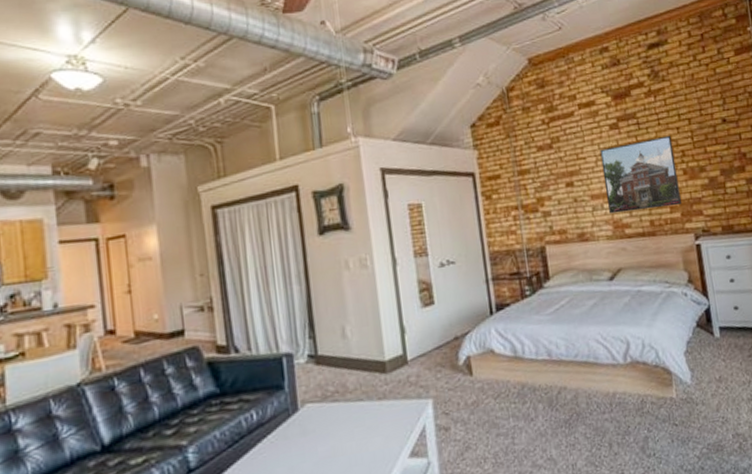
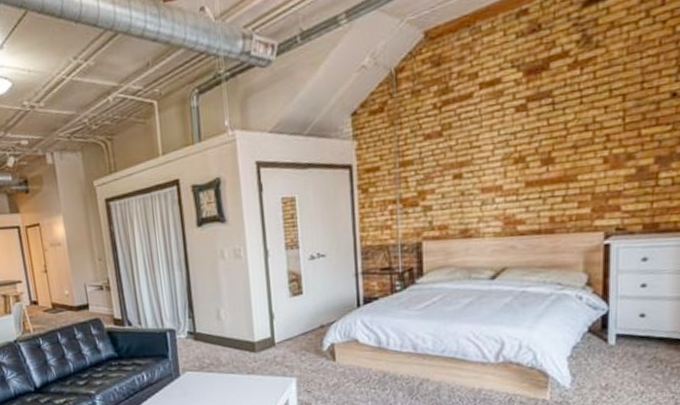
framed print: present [599,135,681,214] -> none [499,116,596,209]

